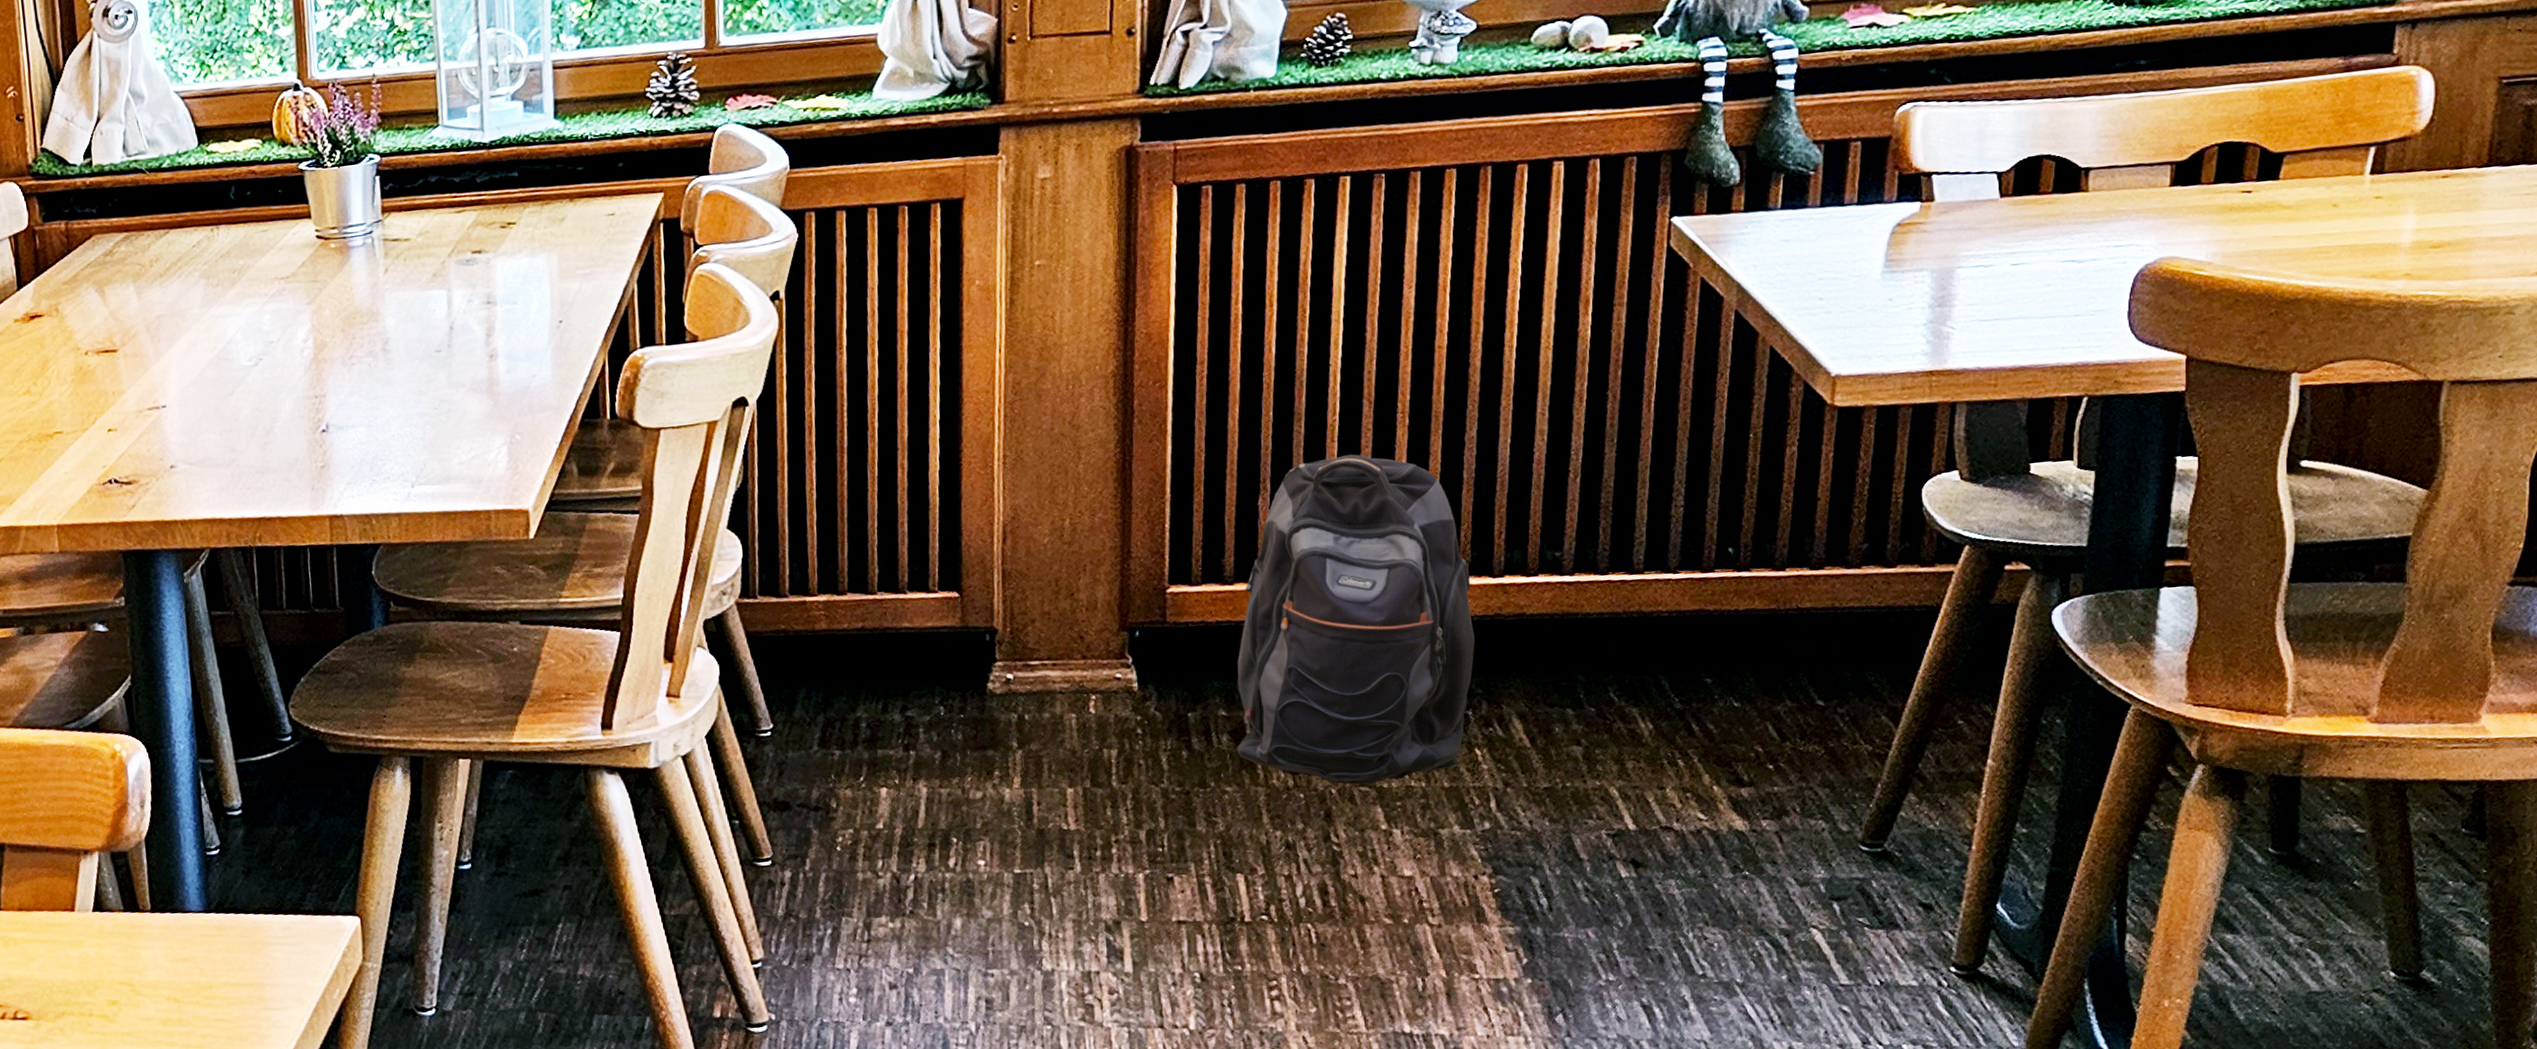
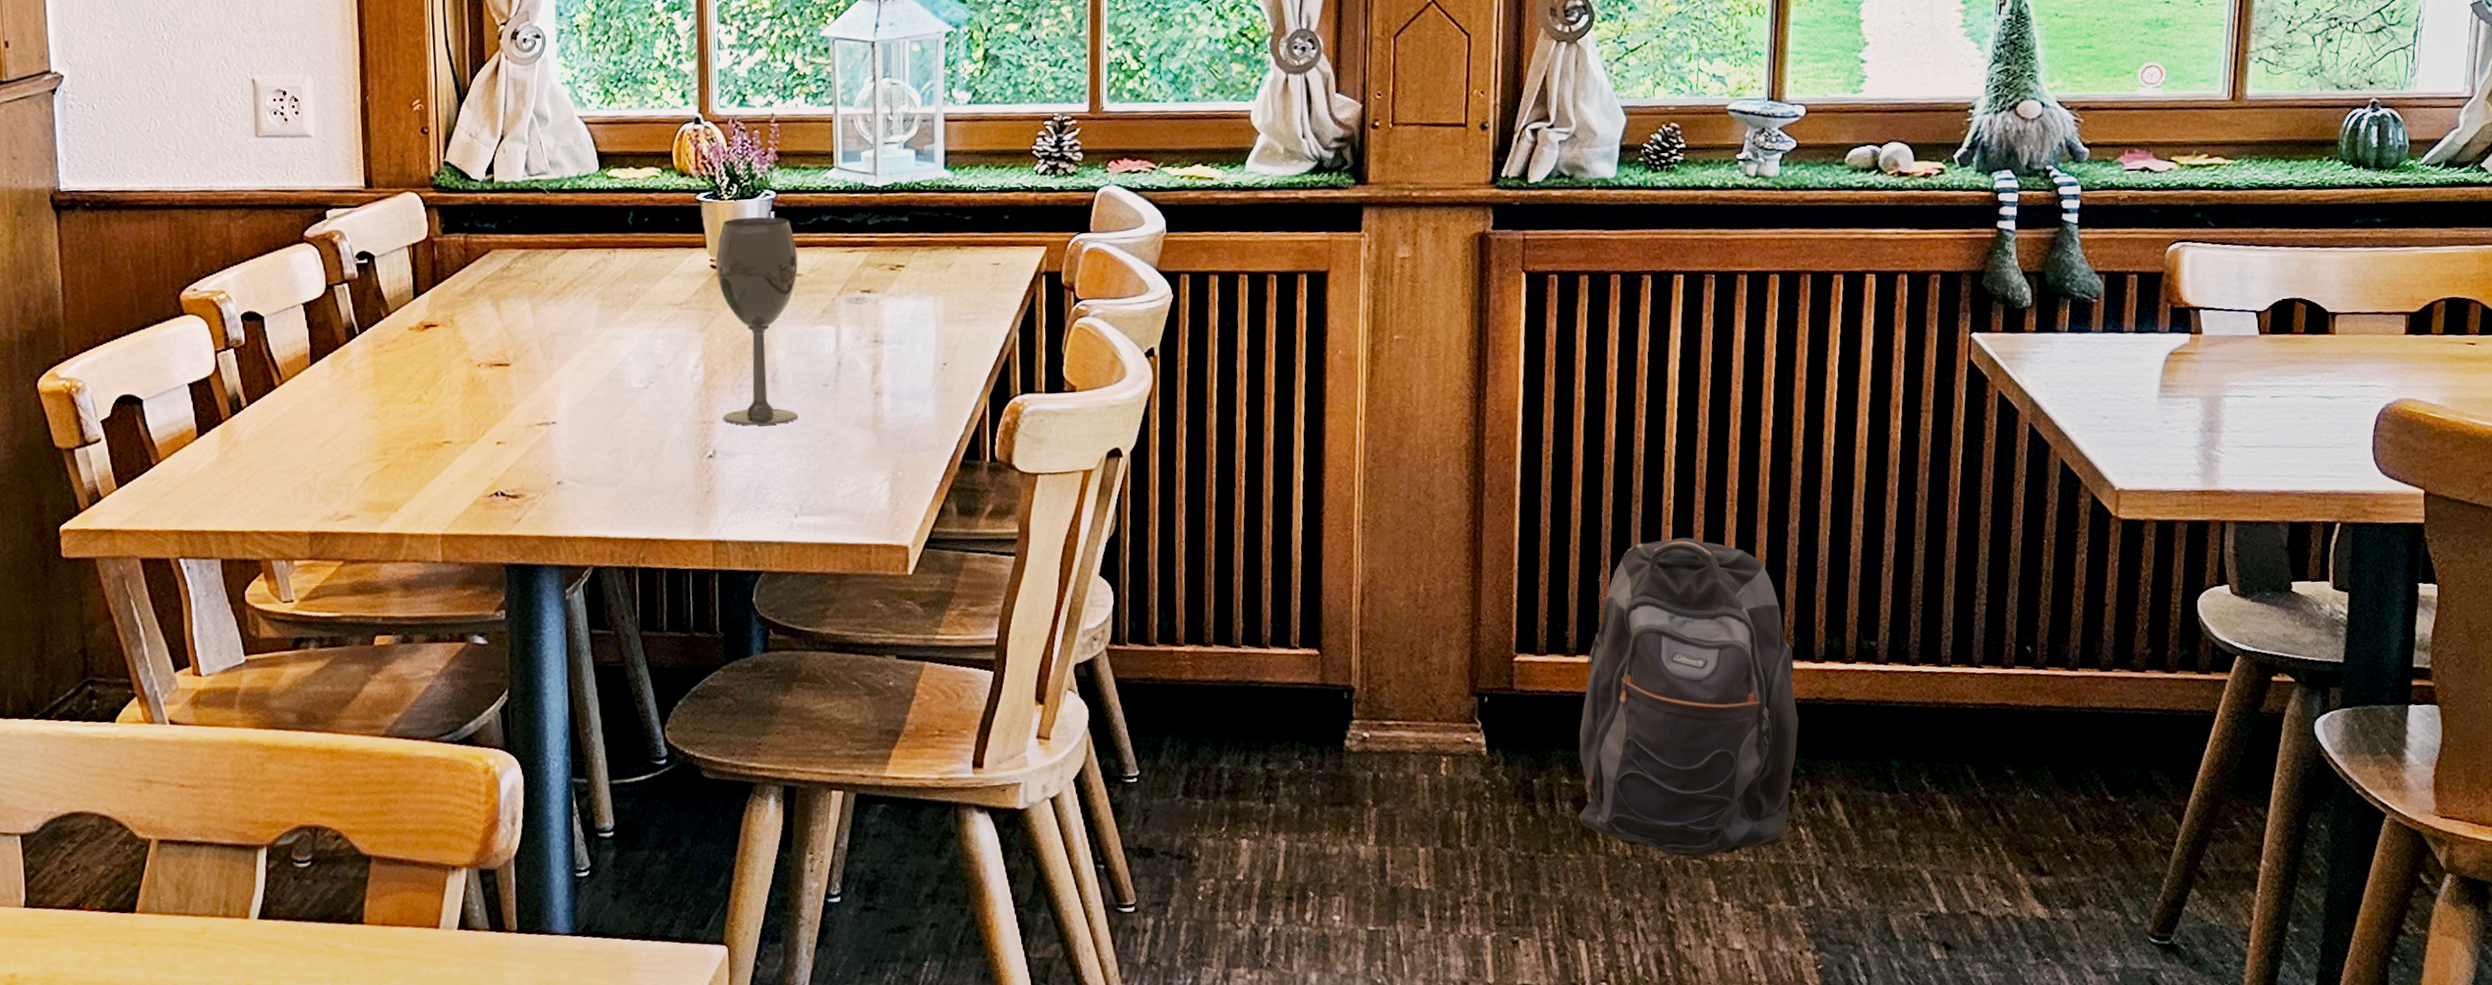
wine glass: none [321,181,412,397] -> present [715,217,798,426]

